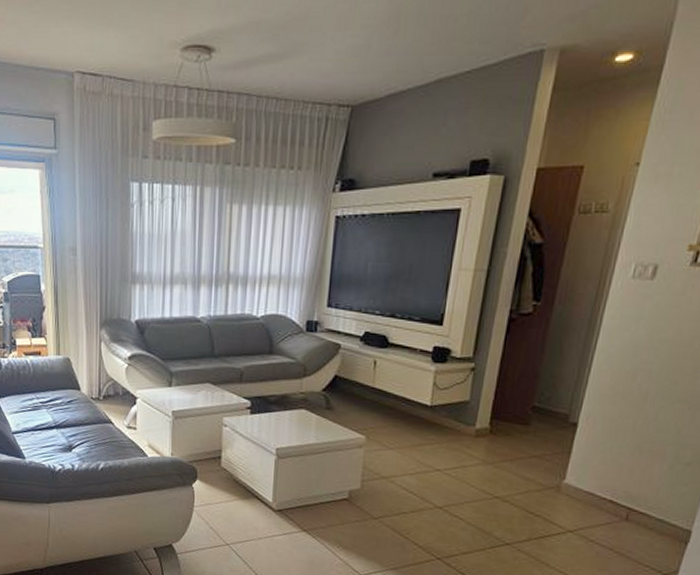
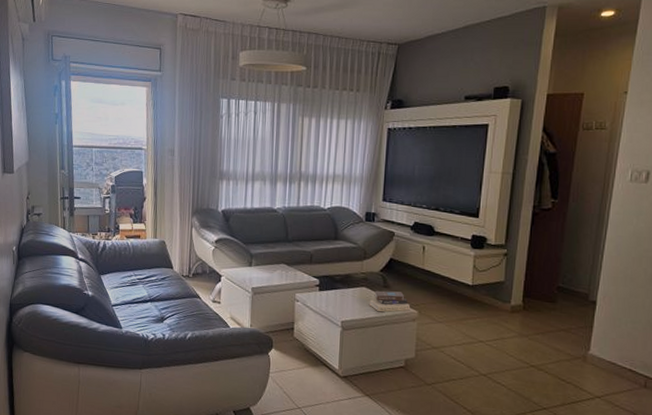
books: none [308,412,358,438] -> present [369,290,411,312]

